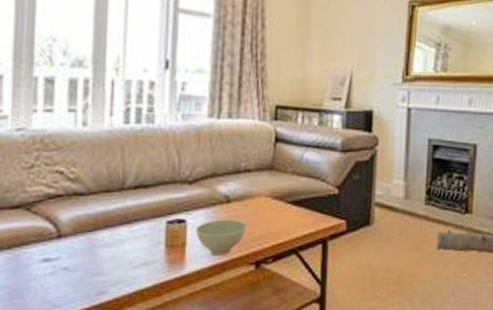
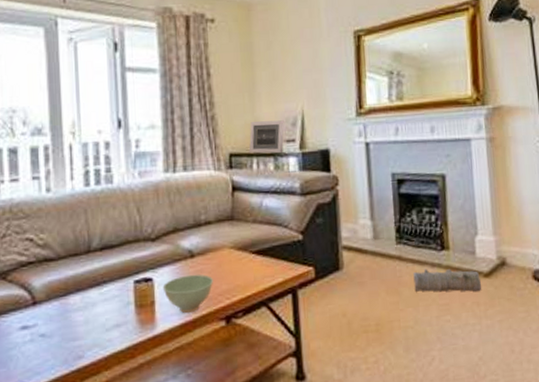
picture frame: none [295,76,333,110] -> present [248,120,284,154]

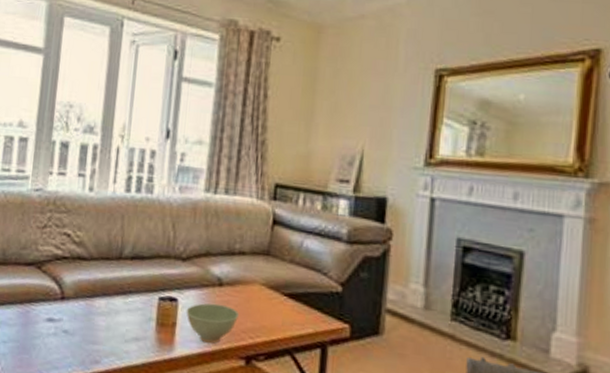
picture frame: present [248,120,284,154] -> none [296,153,340,194]

